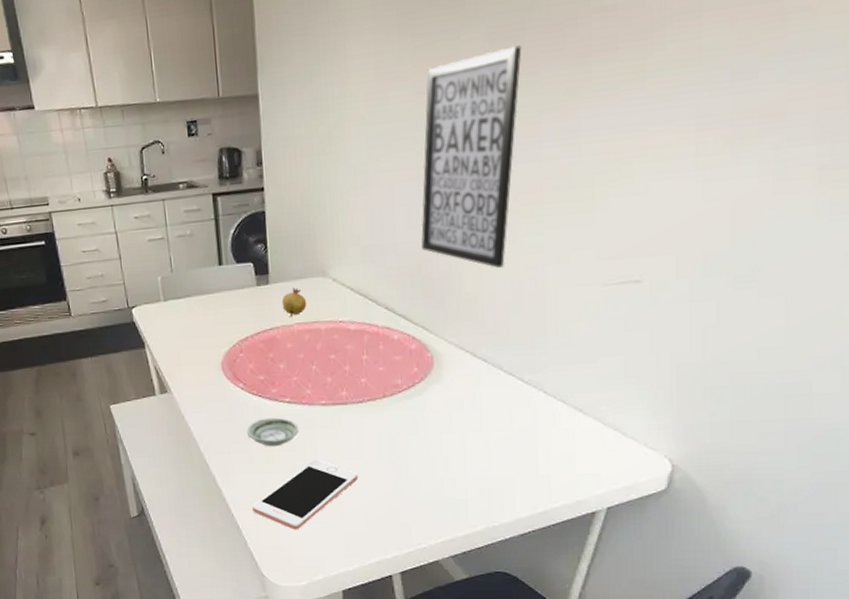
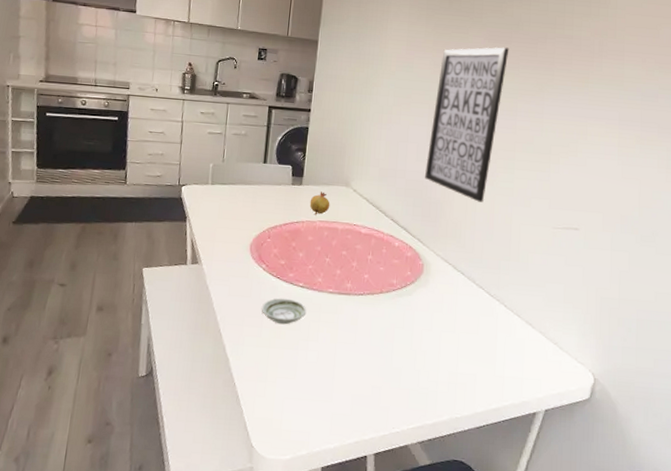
cell phone: present [252,460,359,530] -> none [253,341,351,405]

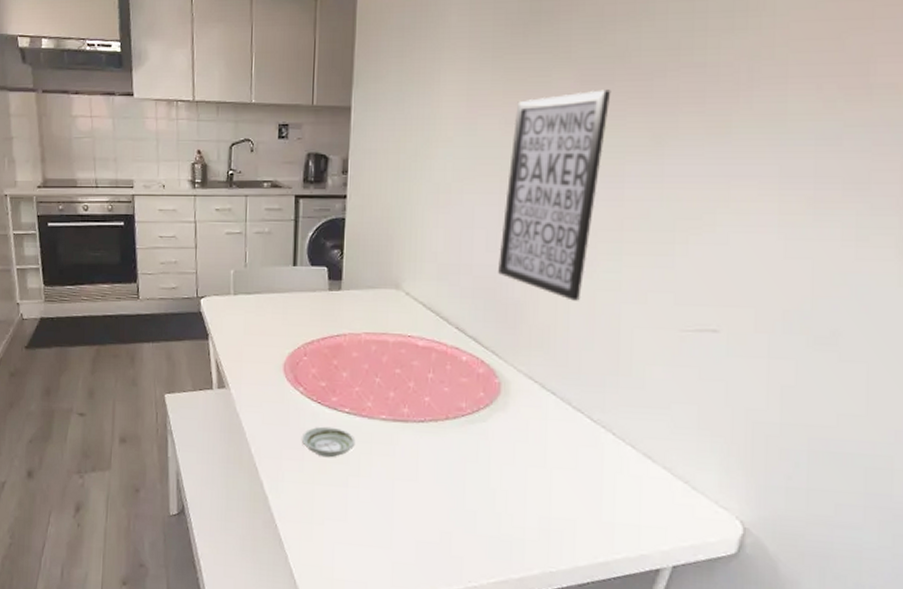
fruit: present [309,191,330,215] -> none [352,297,377,326]

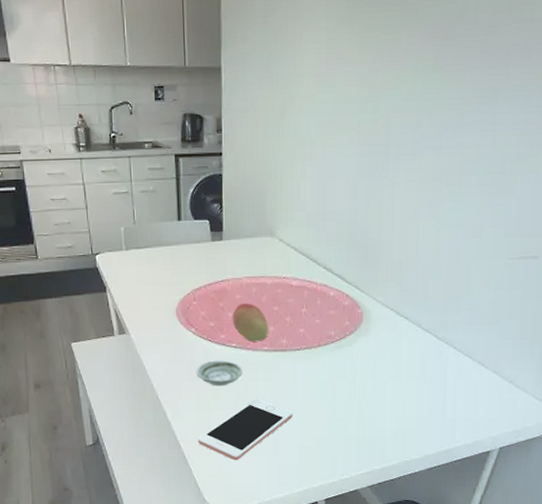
cell phone: none [298,476,413,551] -> present [198,399,294,461]
fruit: none [346,362,389,408] -> present [232,303,269,342]
wall art: present [498,89,611,301] -> none [358,45,453,238]

